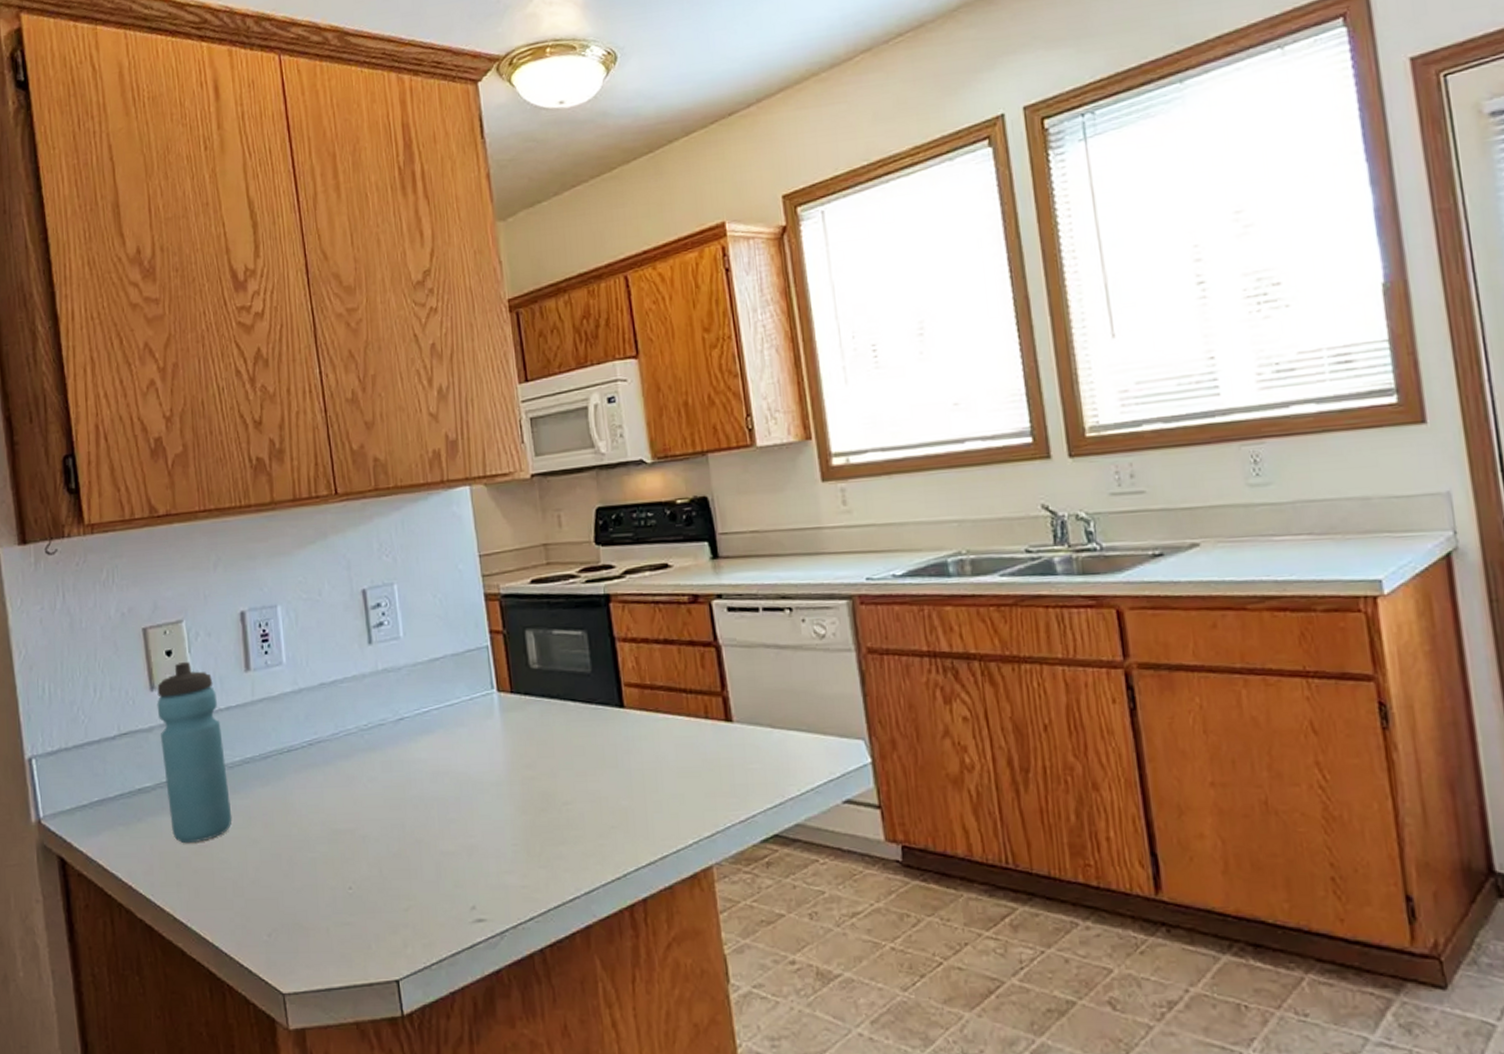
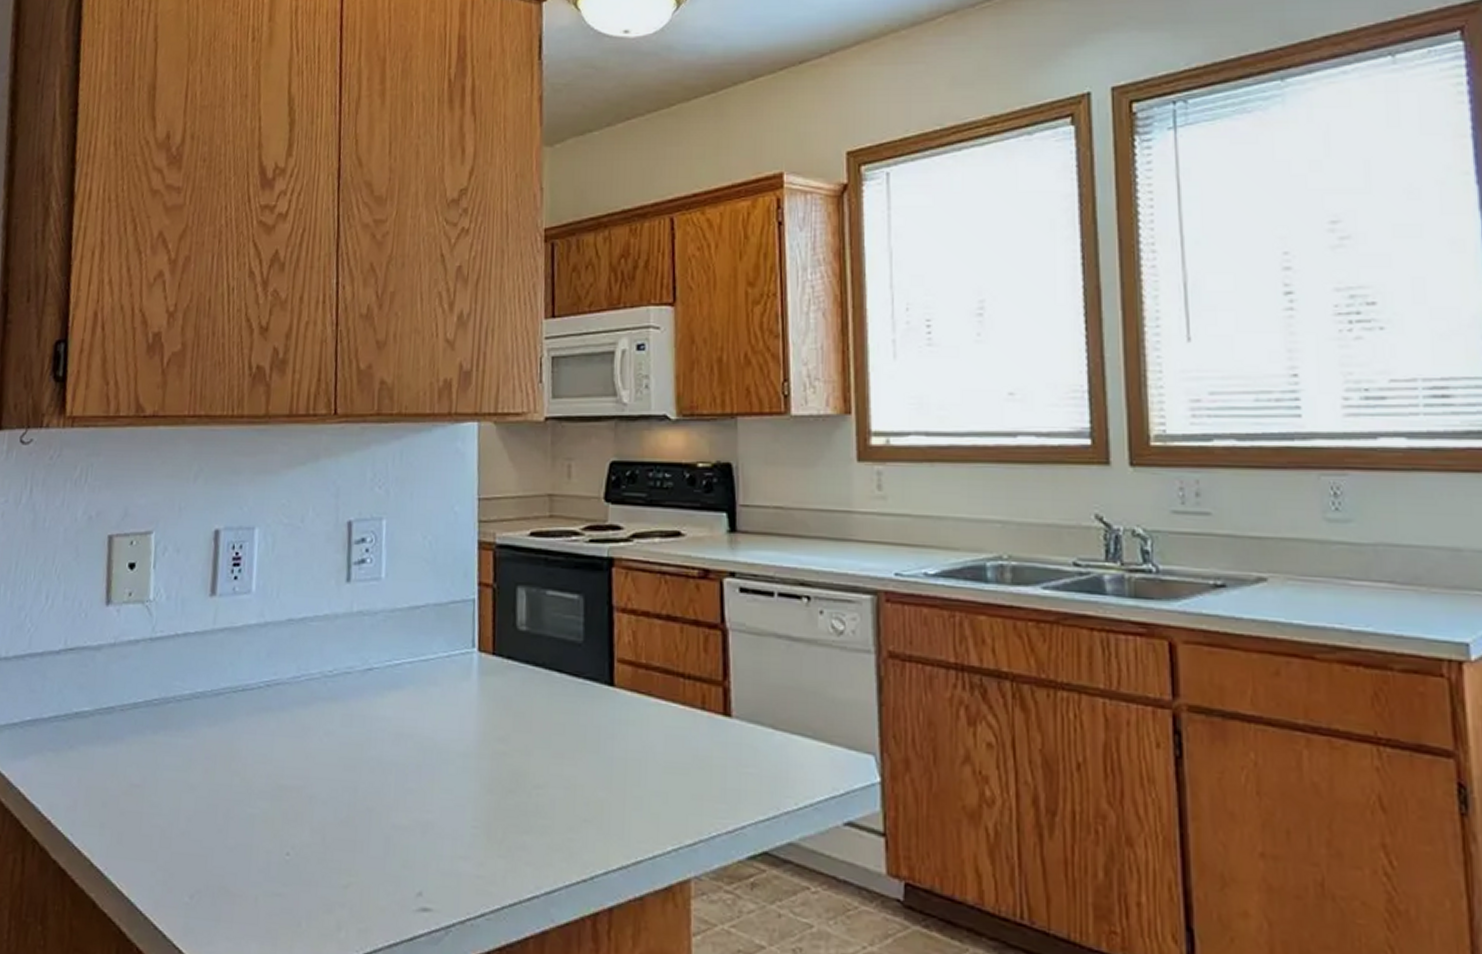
water bottle: present [157,662,232,844] -> none [103,578,176,781]

